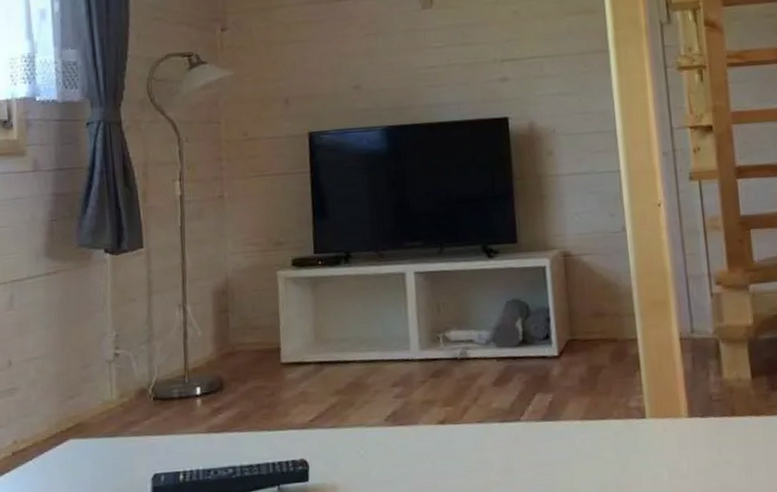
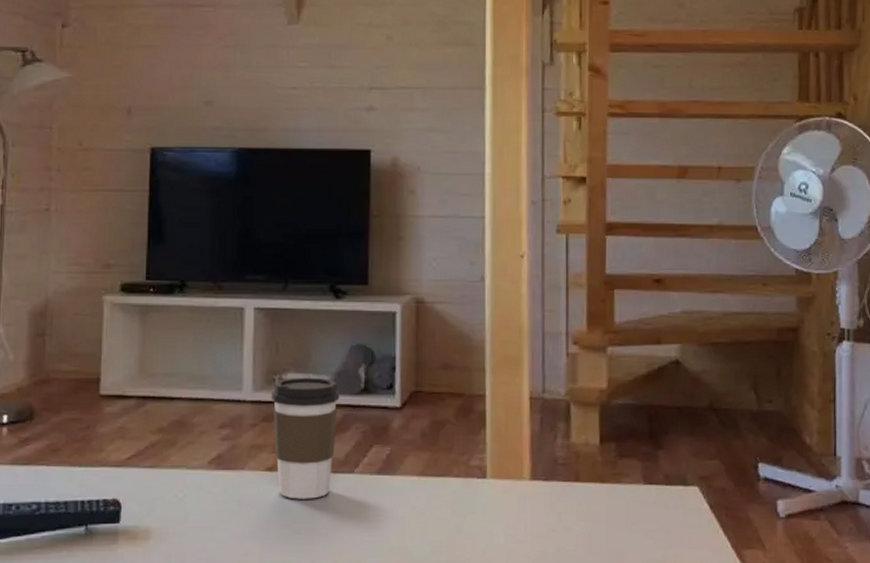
coffee cup: none [436,333,501,450] -> present [271,377,340,499]

